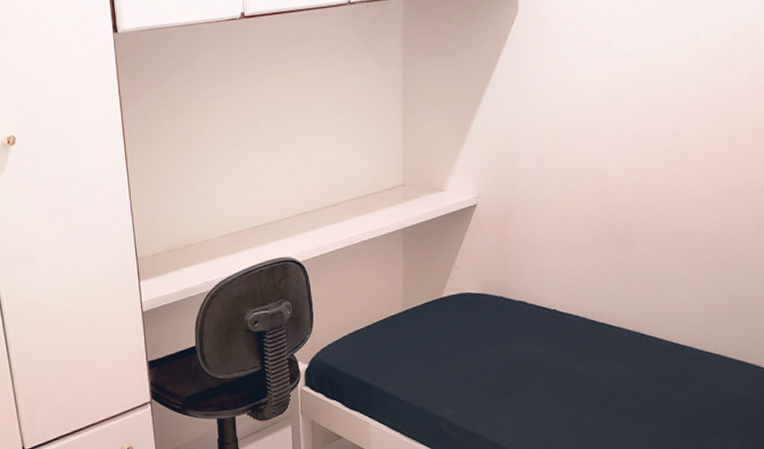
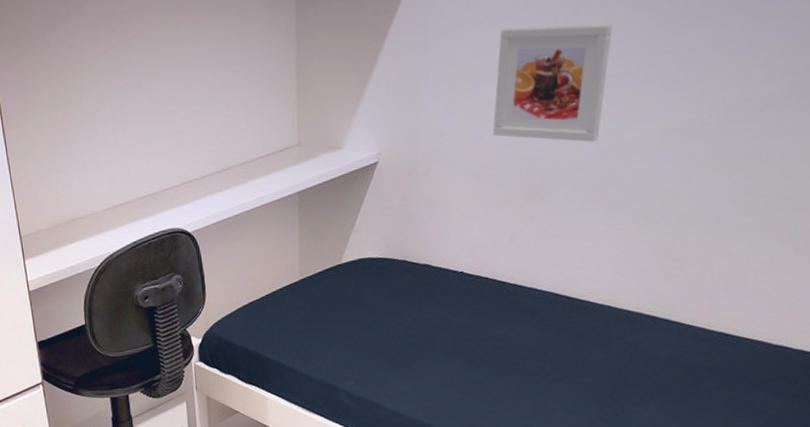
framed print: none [581,90,685,196] -> present [492,23,612,142]

